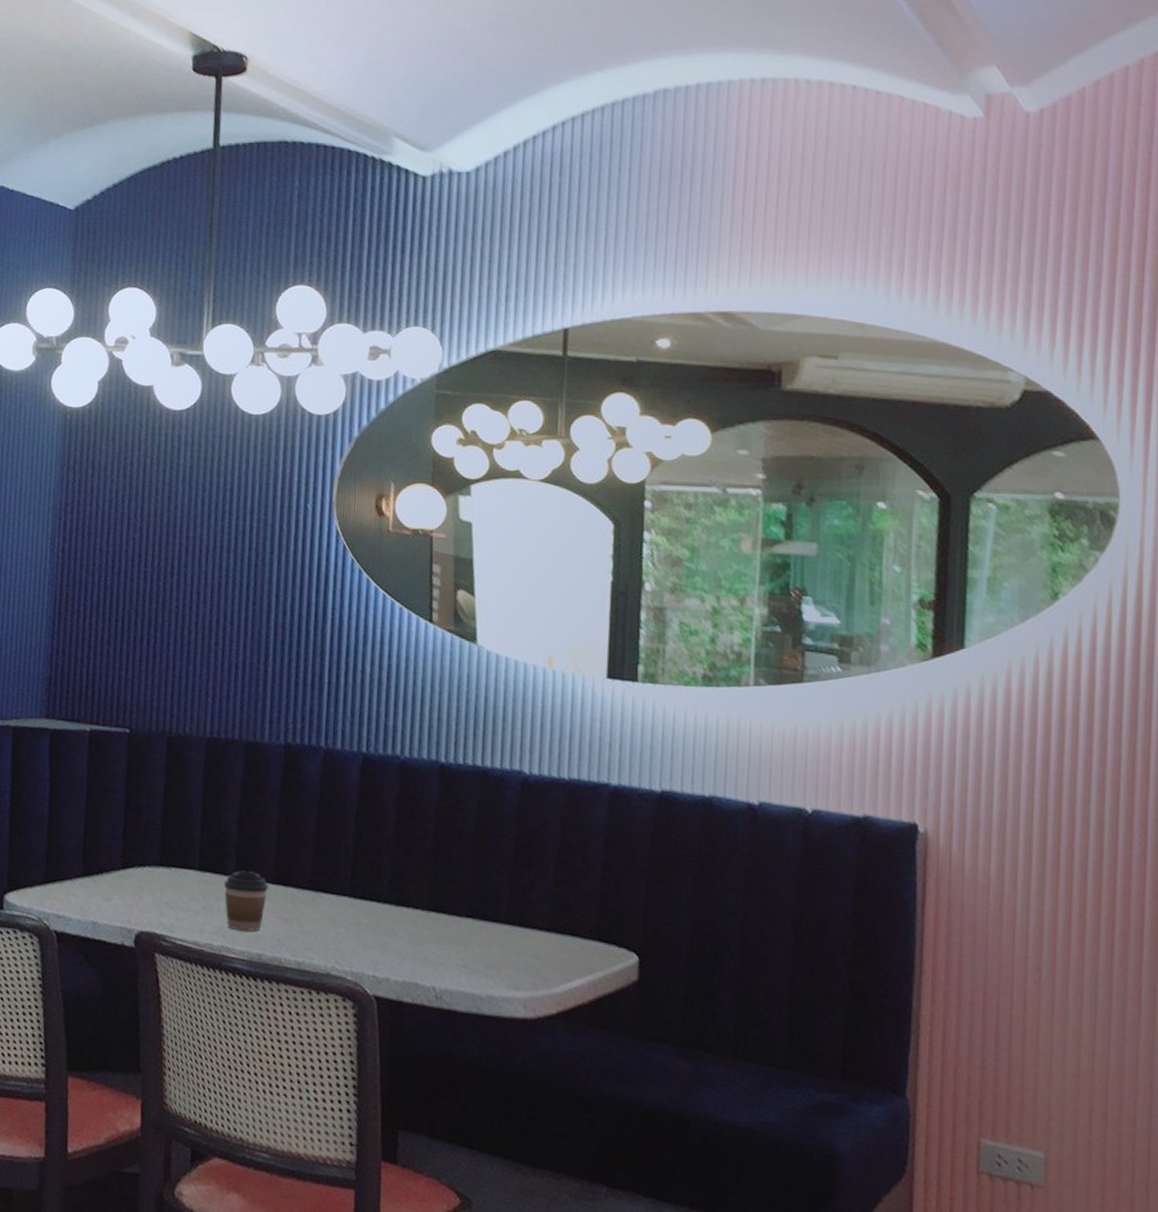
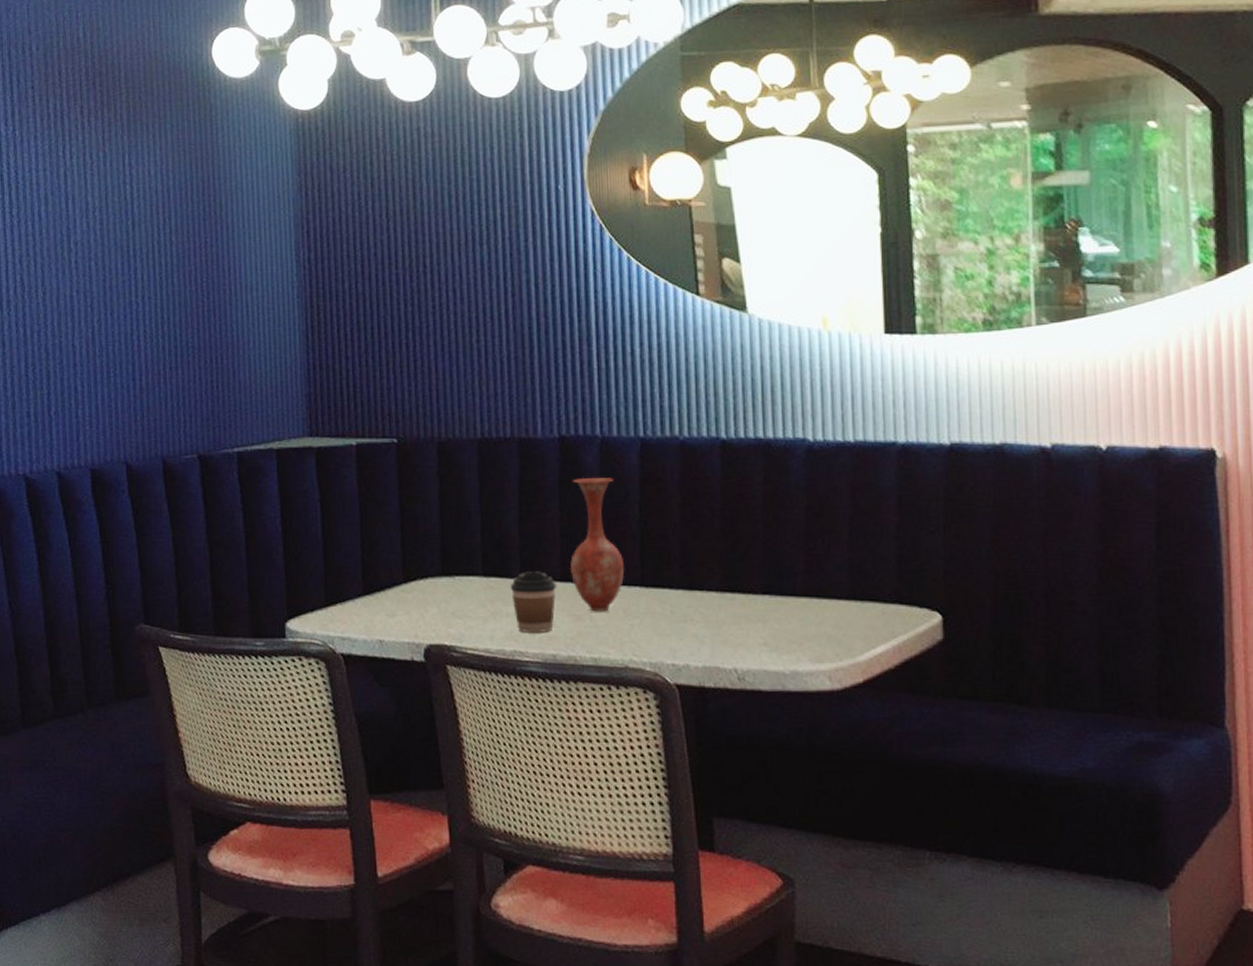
vase: none [282,786,336,918] -> present [569,478,625,612]

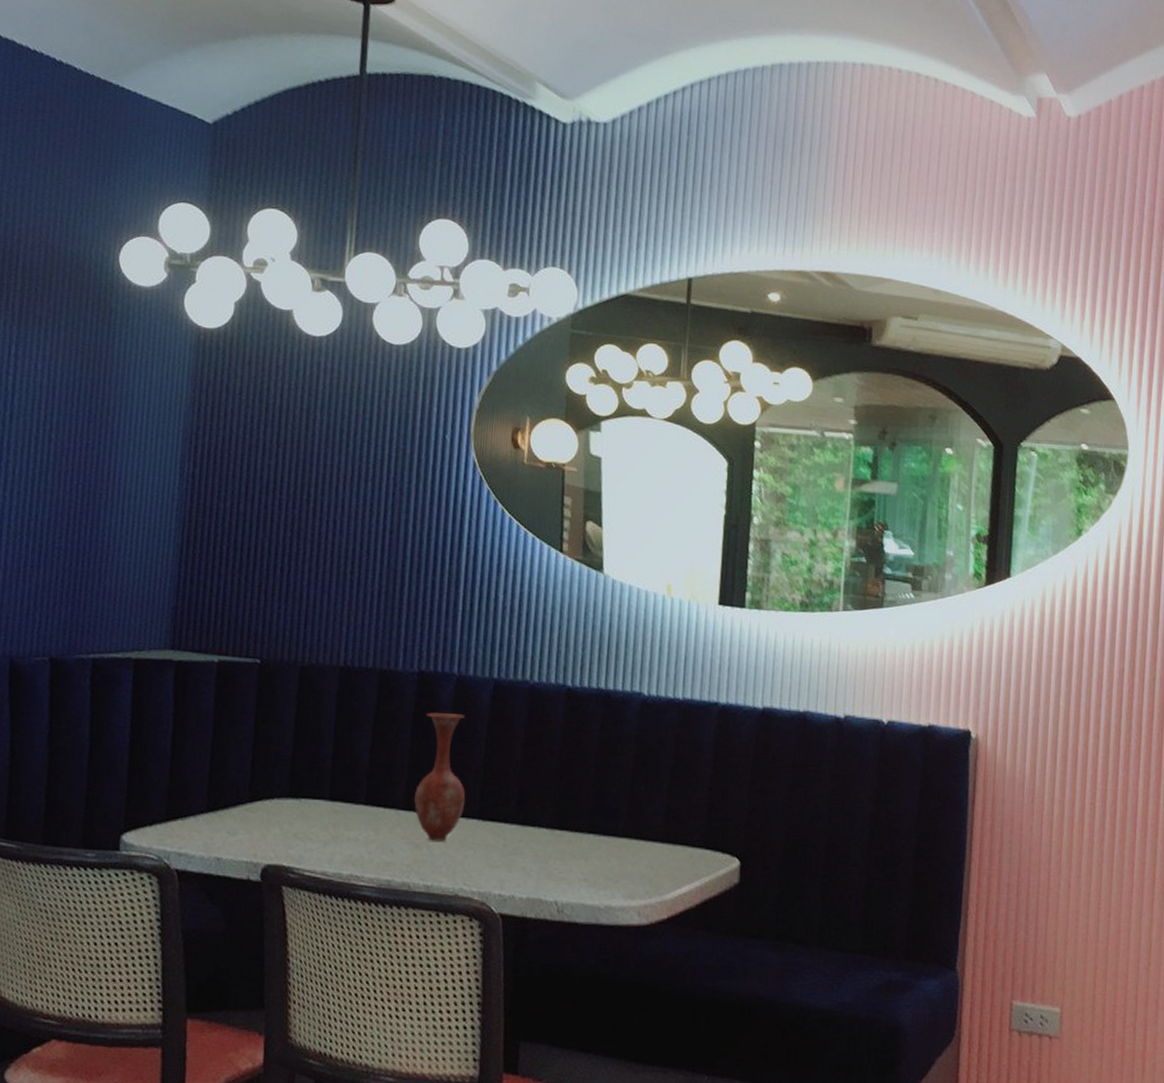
coffee cup: present [510,571,556,632] -> none [354,798,399,858]

